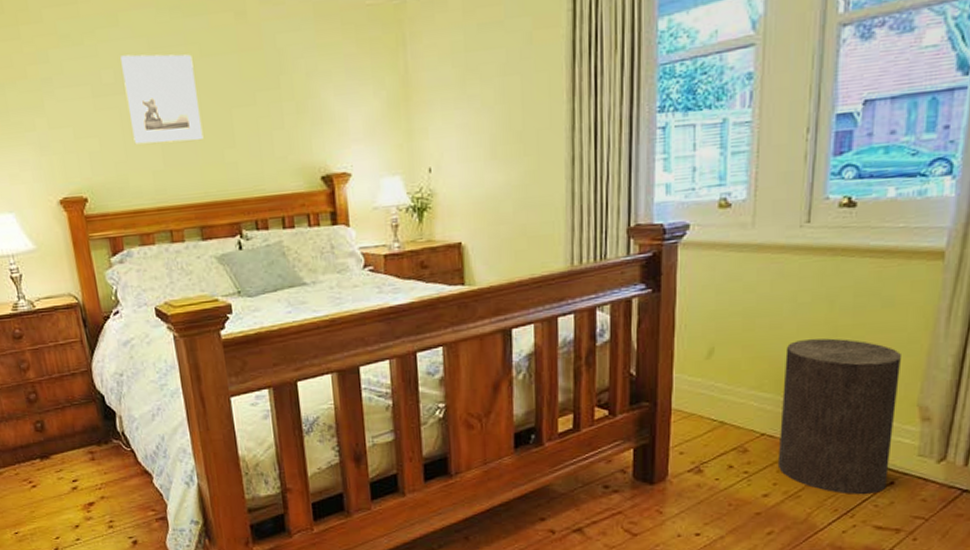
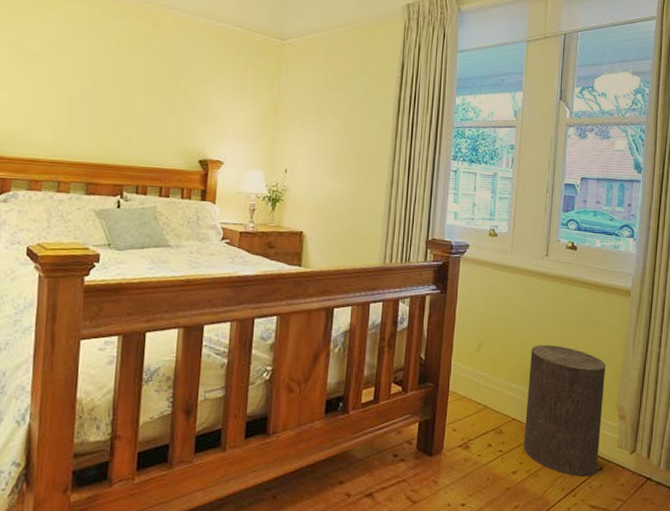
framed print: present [120,54,204,145] -> none [43,33,110,113]

